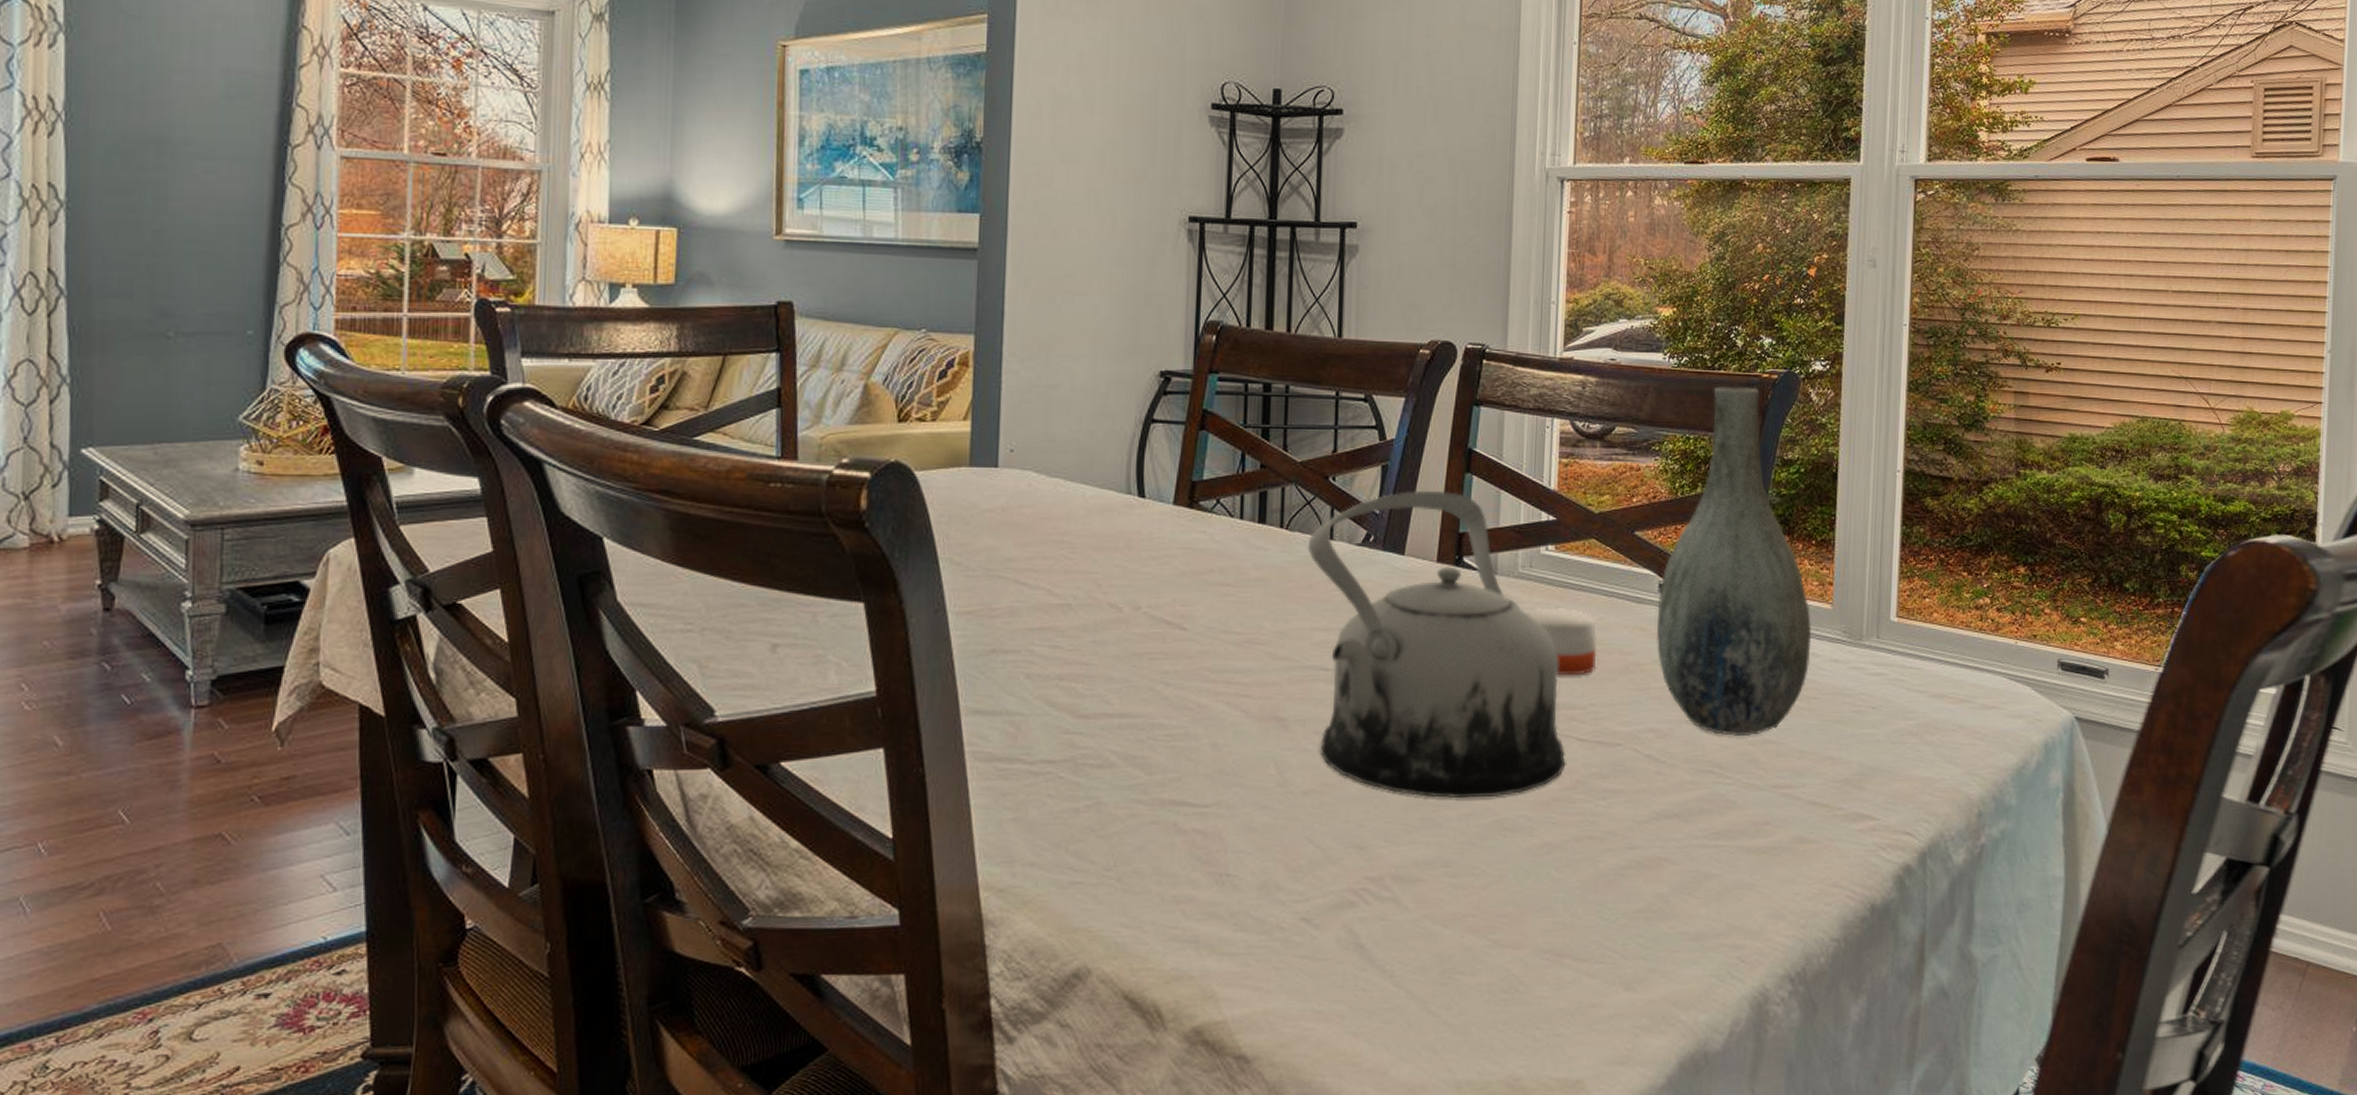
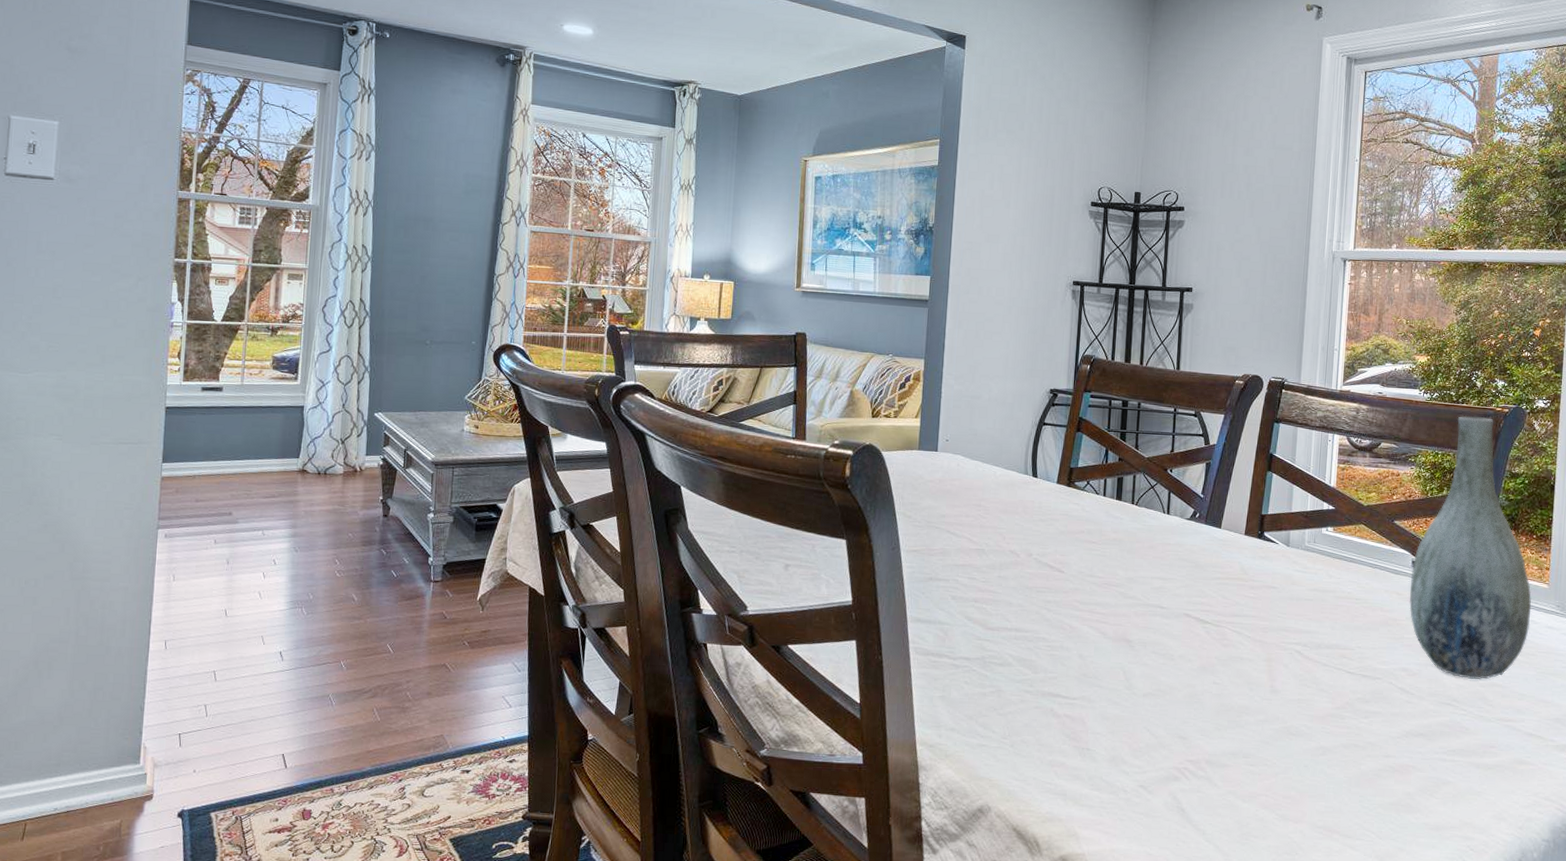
teapot: present [1307,490,1566,799] -> none [1151,482,1338,710]
candle: present [1526,607,1597,676] -> none [1310,573,1364,625]

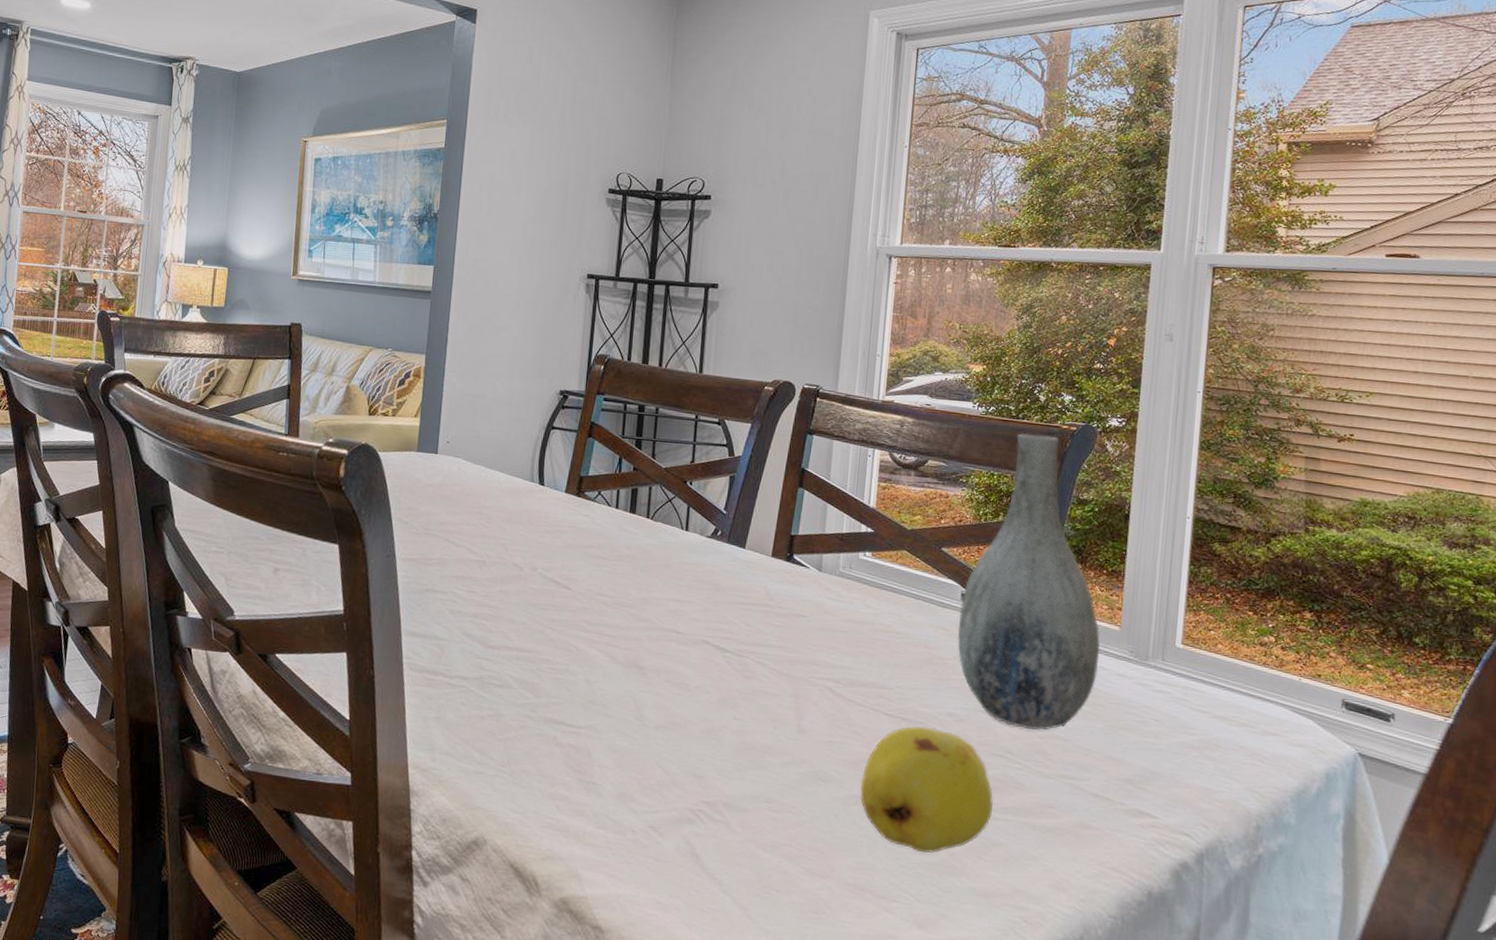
fruit: none [1327,681,1443,795] -> present [860,726,994,853]

